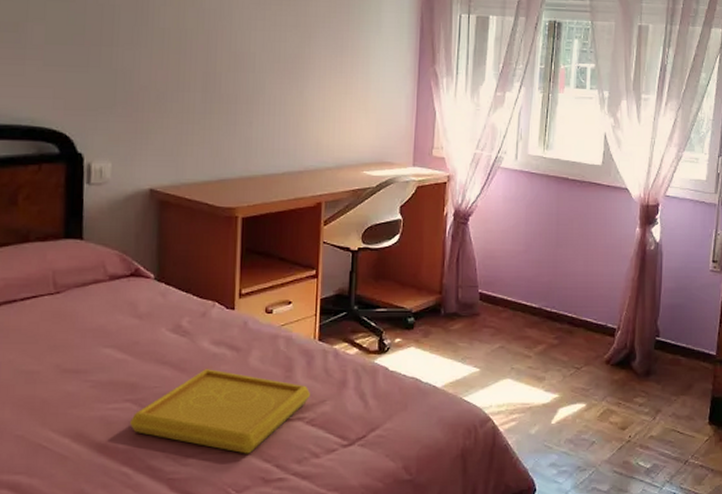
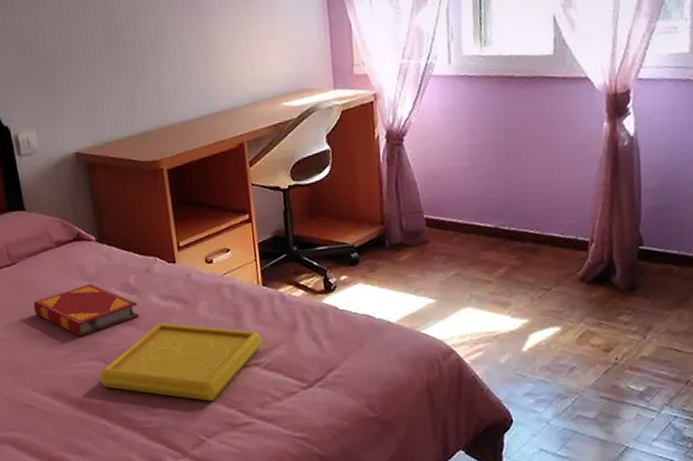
hardback book: none [71,322,187,377] -> present [33,283,140,337]

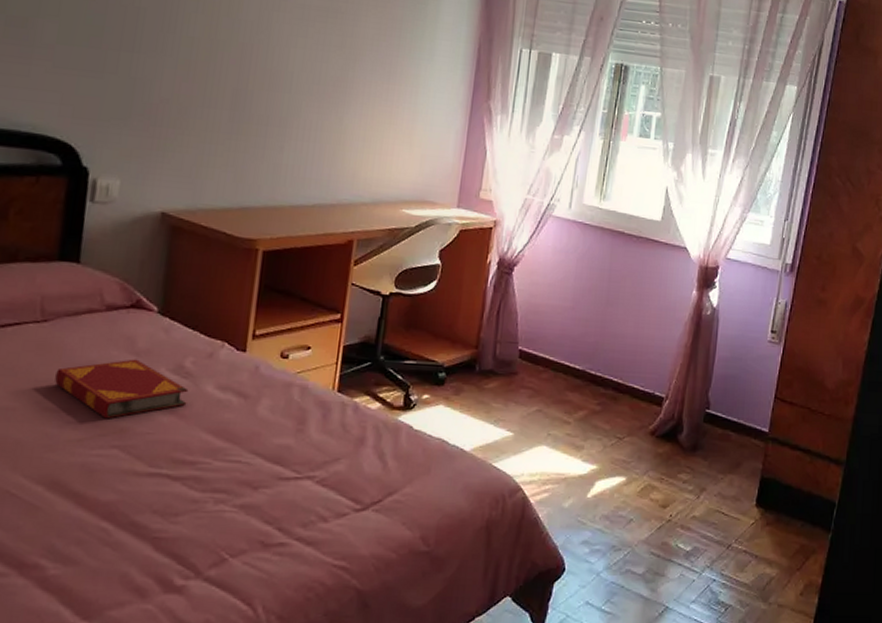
serving tray: present [99,323,263,402] -> none [115,416,323,514]

